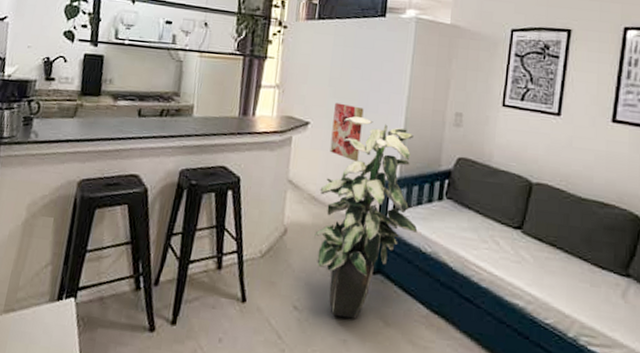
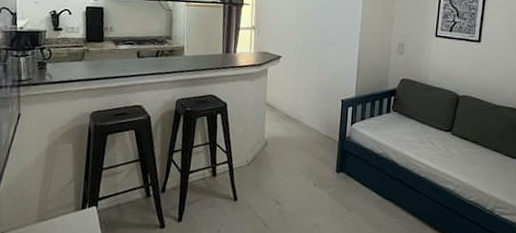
indoor plant: present [314,116,418,319] -> none [289,50,371,208]
wall art: present [330,102,364,162] -> none [299,39,325,86]

